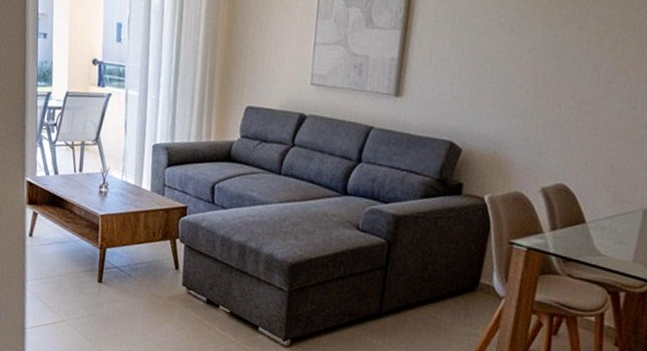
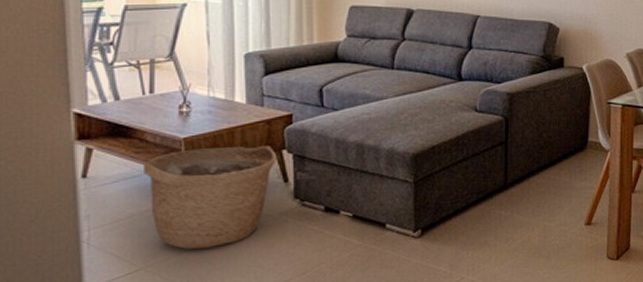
basket: none [71,225,171,315] -> present [144,146,276,249]

